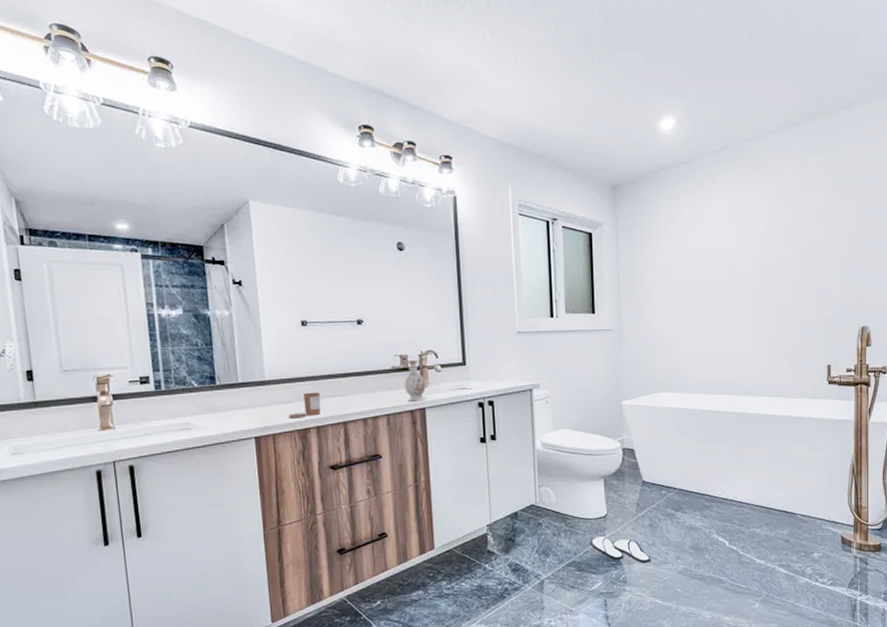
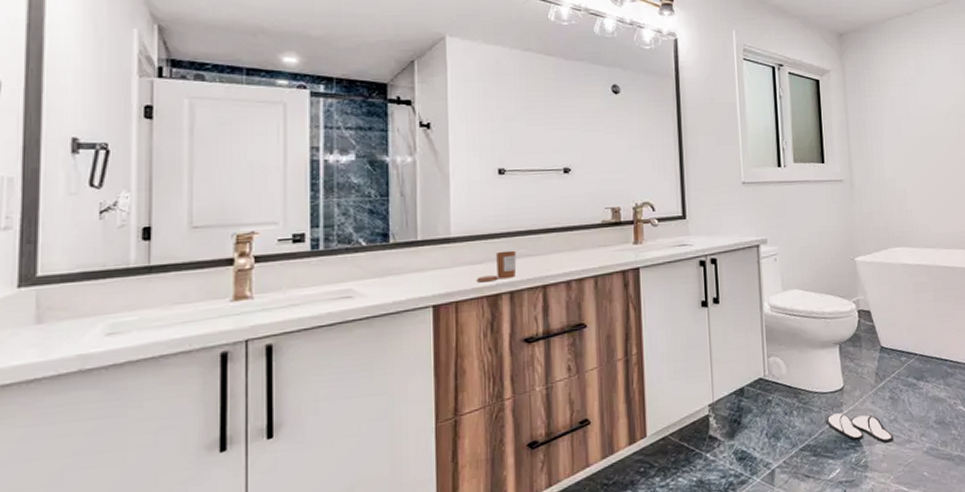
perfume bottle: present [404,360,427,403] -> none [615,213,641,262]

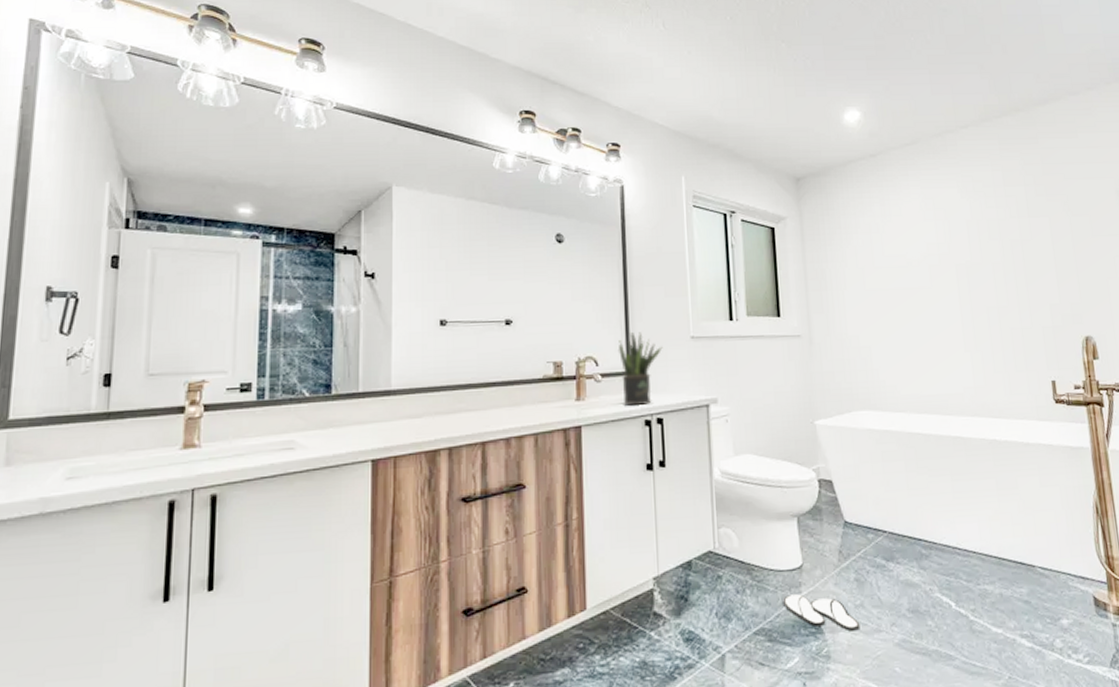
candle: present [476,250,517,283] -> none [415,404,456,437]
potted plant: none [673,178,716,248] -> present [617,332,663,406]

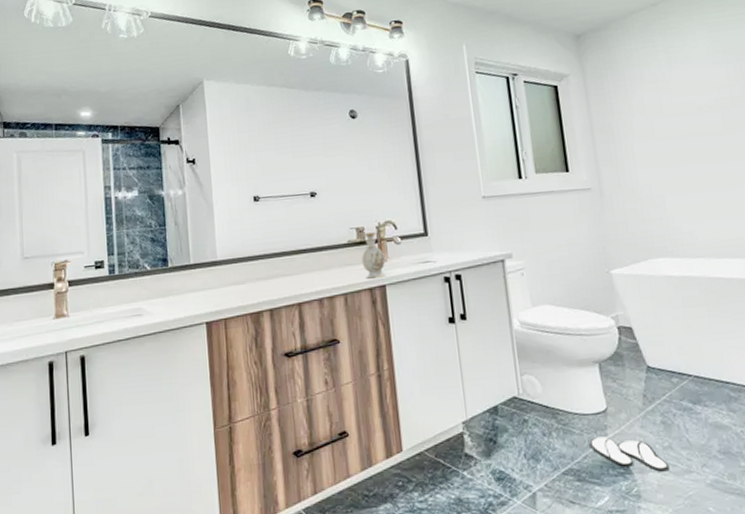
perfume bottle: none [557,368,584,420] -> present [361,232,386,280]
potted plant: present [617,332,663,406] -> none [414,195,456,264]

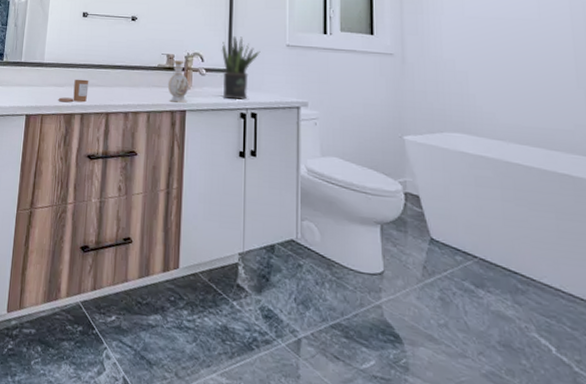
candle: none [241,271,274,301] -> present [58,79,89,103]
potted plant: none [414,195,456,264] -> present [221,36,261,100]
slippers: present [589,436,670,472] -> none [361,297,443,350]

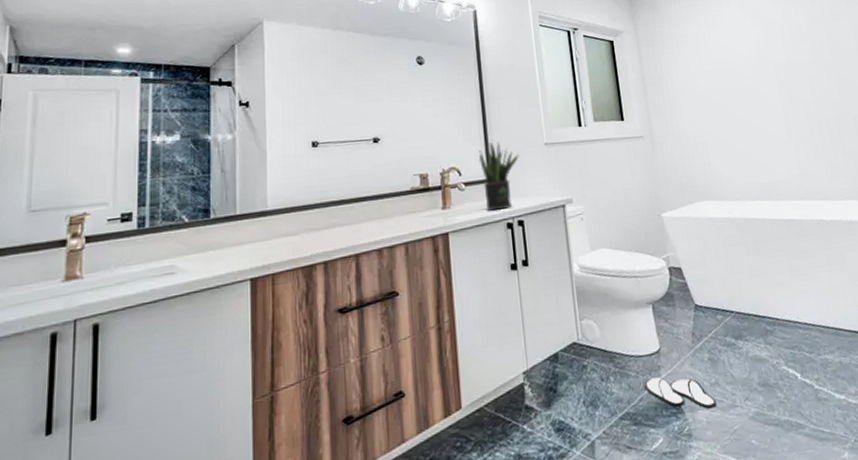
candle: present [58,79,89,103] -> none [292,220,330,254]
perfume bottle: present [167,60,190,104] -> none [424,179,449,228]
slippers: none [361,297,443,350] -> present [644,377,717,409]

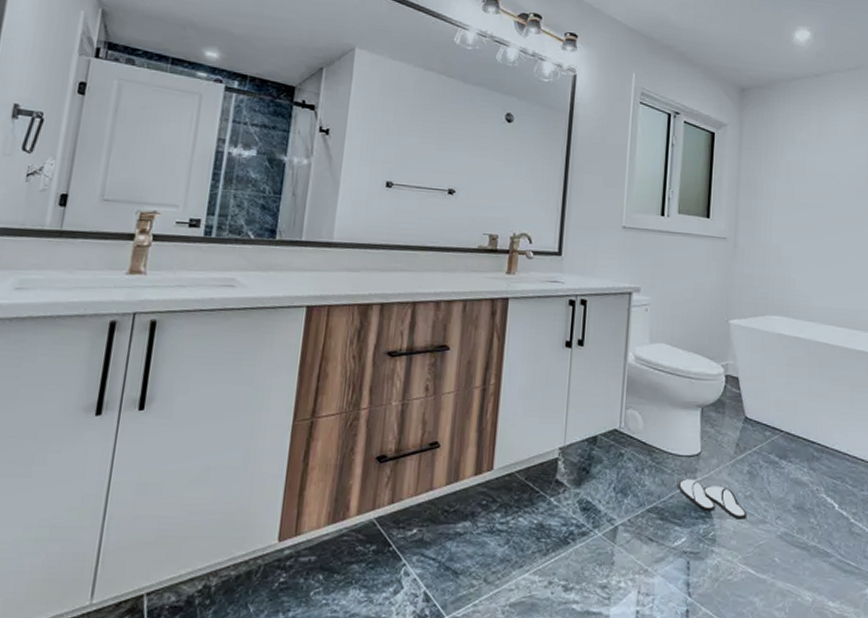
potted plant: present [478,142,520,211] -> none [552,216,595,285]

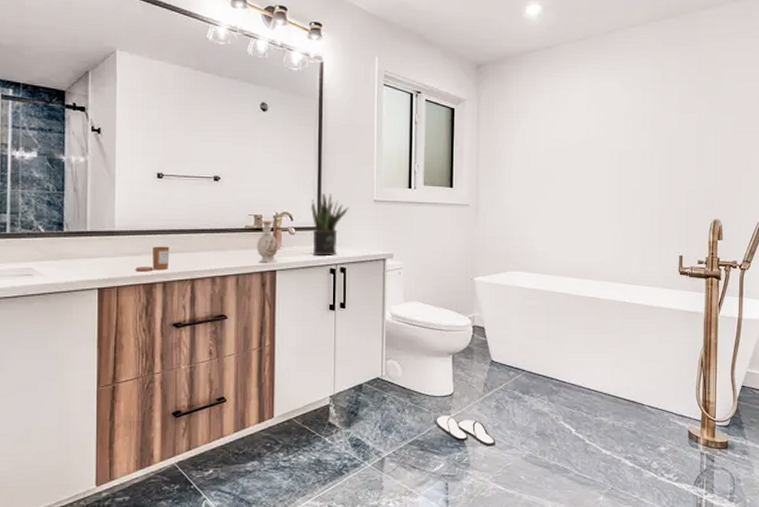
candle: none [351,262,392,291] -> present [135,246,170,272]
perfume bottle: none [488,241,514,291] -> present [256,221,279,264]
potted plant: none [552,216,595,285] -> present [310,194,349,256]

